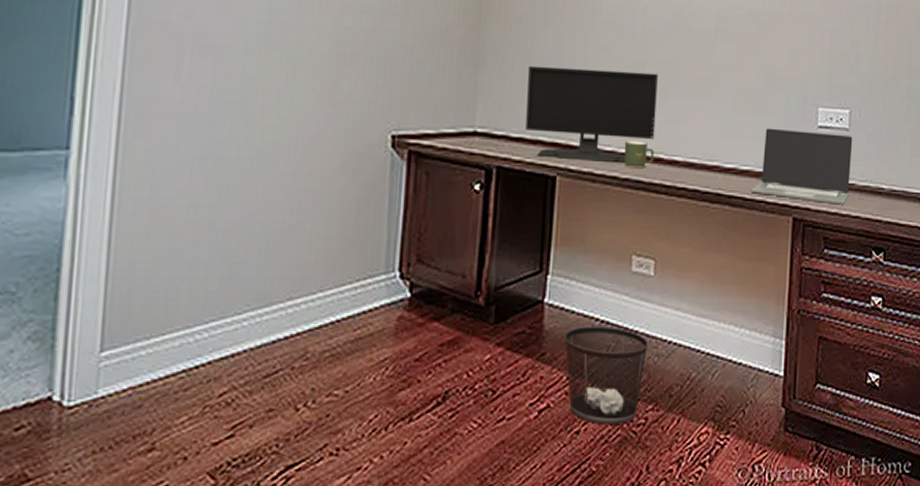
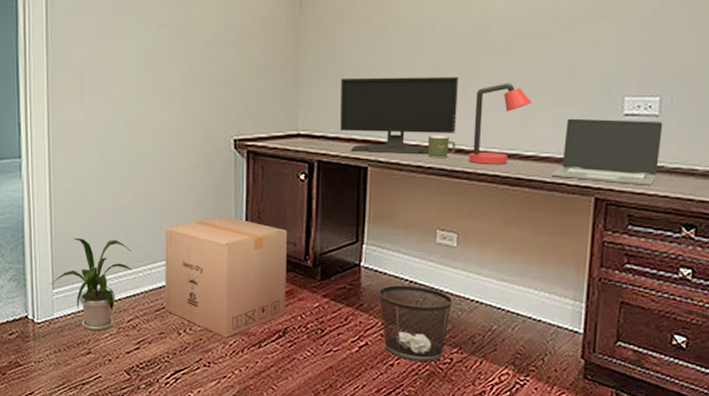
house plant: none [96,271,235,414] -> present [50,238,132,331]
cardboard box: none [277,237,454,411] -> present [164,215,287,338]
desk lamp: none [667,84,733,177] -> present [468,83,533,164]

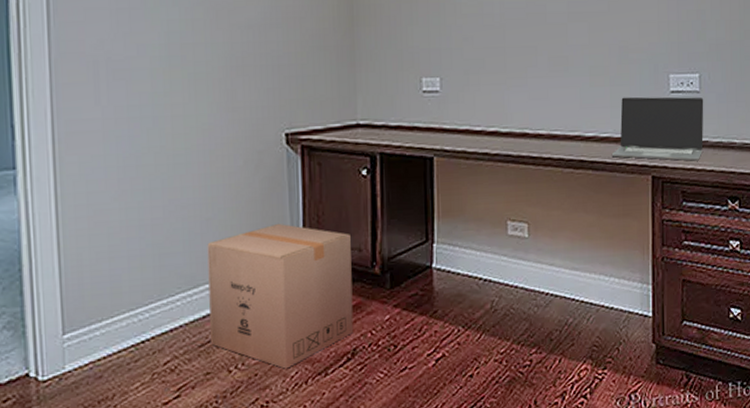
house plant: present [50,238,132,331] -> none [59,263,168,382]
computer monitor: present [340,76,458,154] -> none [400,57,519,141]
waste bin: present [378,285,453,362] -> none [452,284,528,369]
mug: present [427,136,456,159] -> none [492,119,520,145]
desk lamp: present [468,83,533,164] -> none [533,62,589,148]

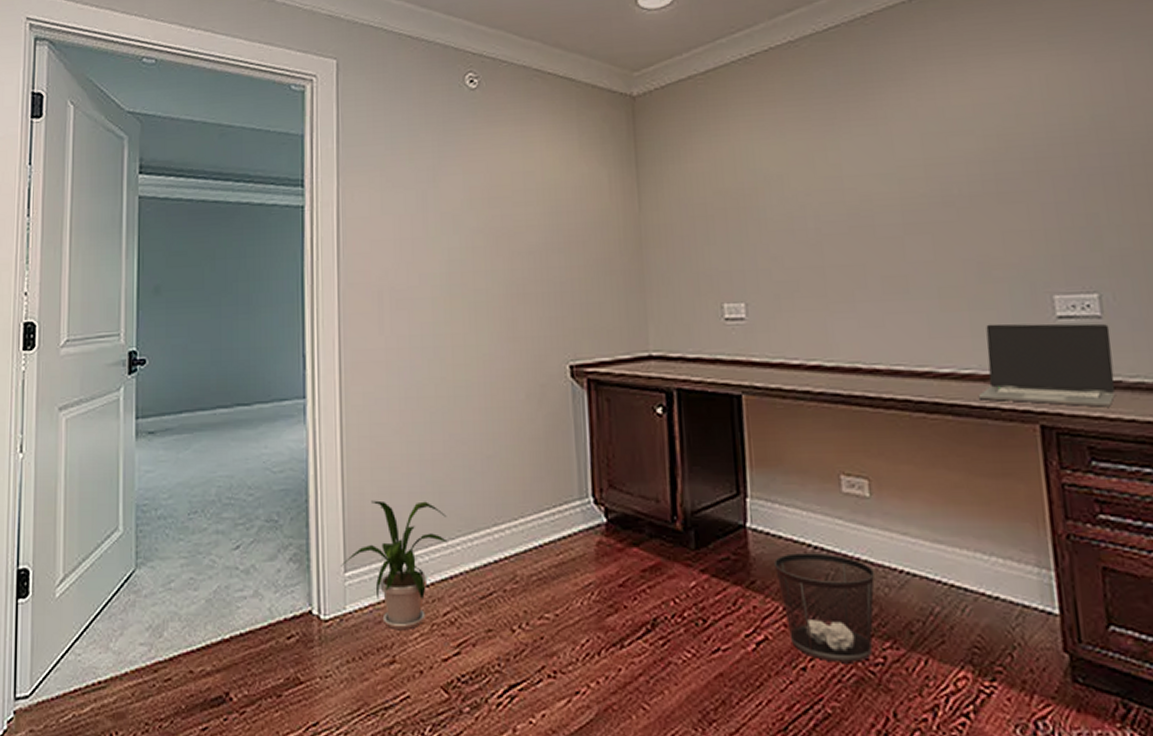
house plant: none [59,263,168,382] -> present [341,500,448,629]
cardboard box: present [207,223,354,369] -> none [488,464,653,635]
waste bin: none [452,284,528,369] -> present [773,553,876,662]

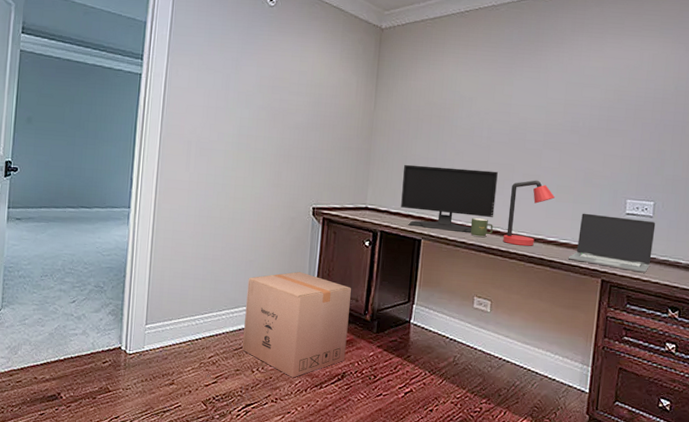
house plant: present [341,500,448,629] -> none [144,281,218,365]
cardboard box: none [488,464,653,635] -> present [241,271,351,378]
computer monitor: none [697,278,848,377] -> present [401,164,498,233]
waste bin: present [773,553,876,662] -> none [423,341,485,410]
mug: none [813,351,850,381] -> present [470,218,493,238]
desk lamp: none [867,283,939,386] -> present [503,180,556,246]

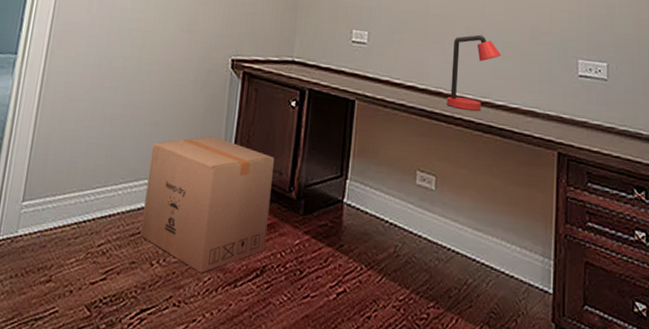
computer monitor: present [401,164,498,233] -> none [332,12,438,93]
mug: present [470,218,493,238] -> none [410,76,435,100]
laptop: present [568,213,656,273] -> none [519,73,611,145]

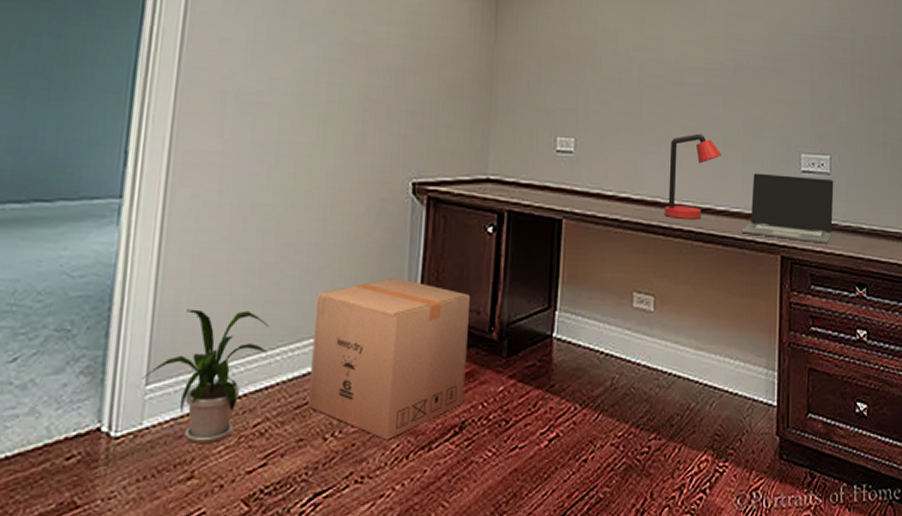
house plant: none [20,145,115,255] -> present [142,309,270,443]
laptop: none [519,73,611,145] -> present [741,173,834,244]

